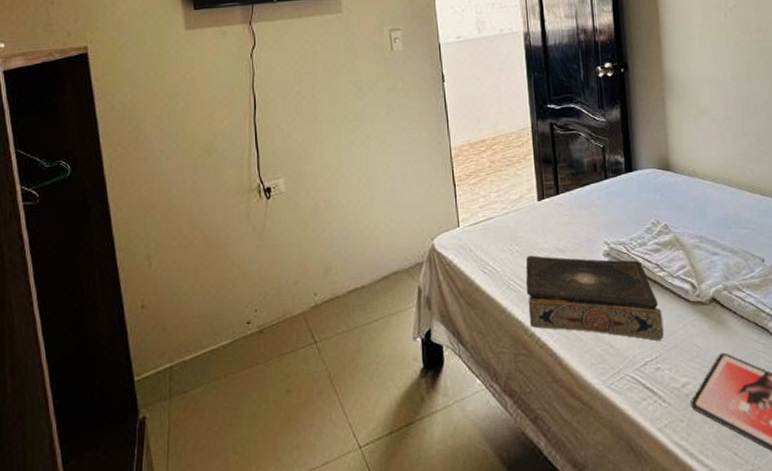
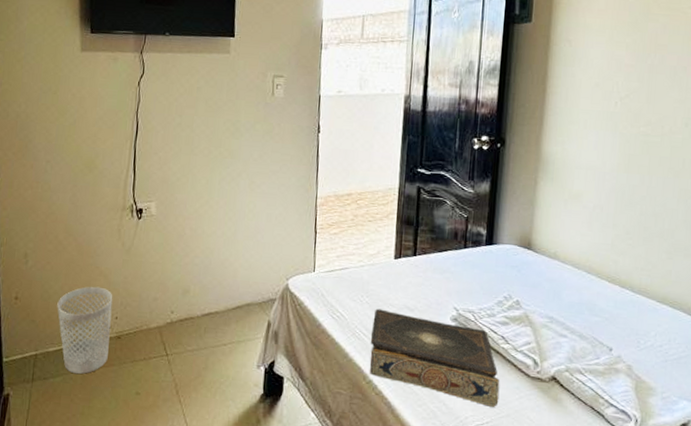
wastebasket: none [189,279,251,381] -> present [57,286,113,374]

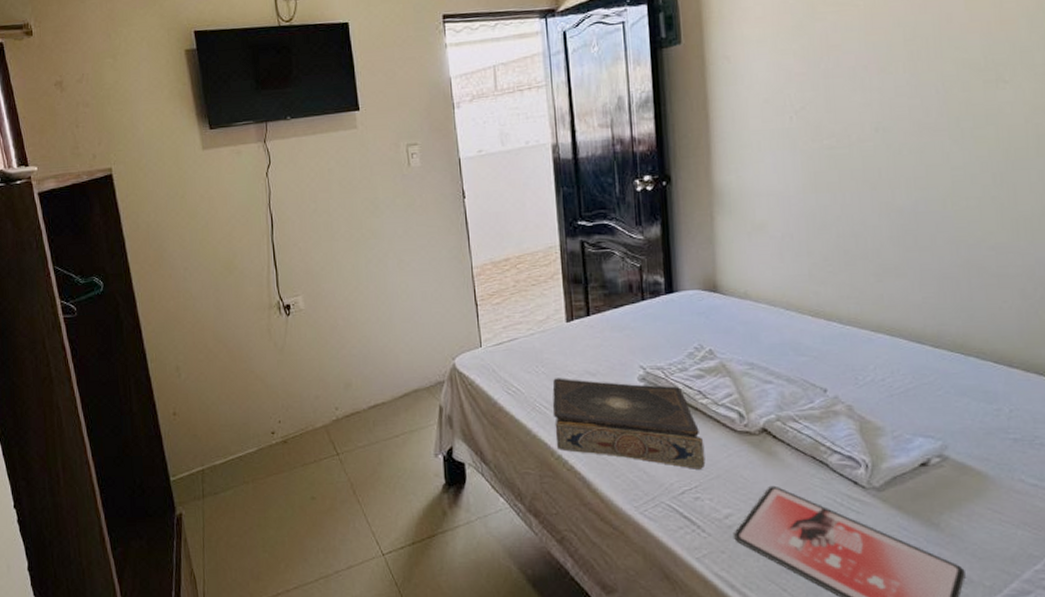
wastebasket: present [57,286,113,374] -> none [217,391,277,485]

